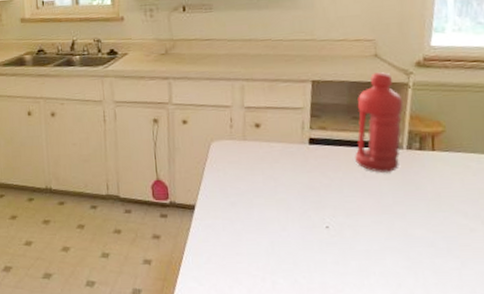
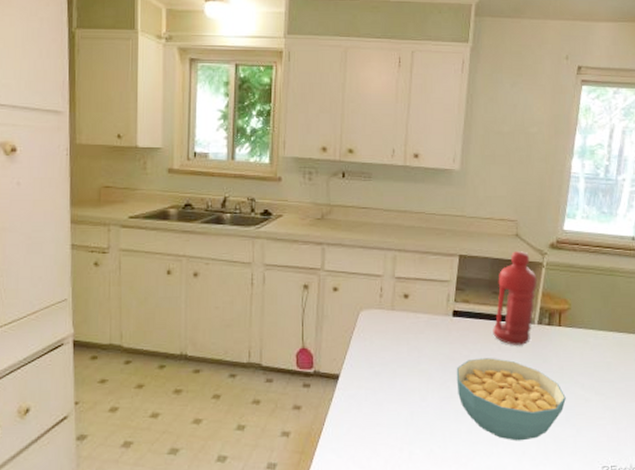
cereal bowl: none [317,186,446,273] -> present [456,358,566,441]

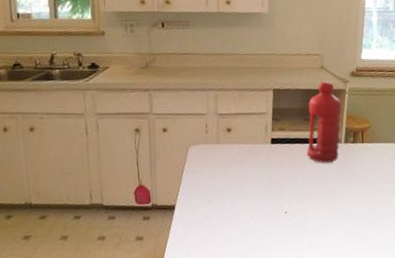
cereal bowl: present [456,358,566,441] -> none [277,176,371,244]

